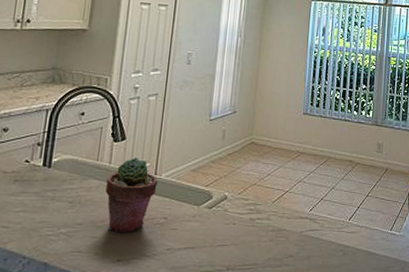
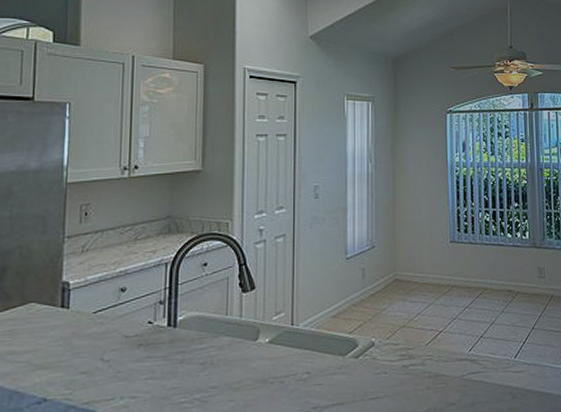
potted succulent: present [105,158,158,233] -> none [239,308,295,394]

